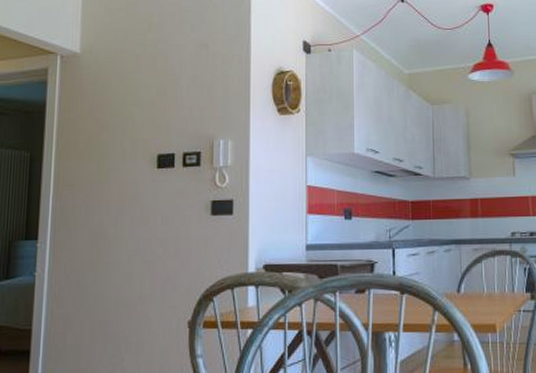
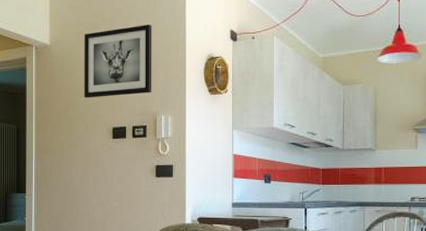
wall art: none [122,32,210,119] -> present [84,25,152,98]

